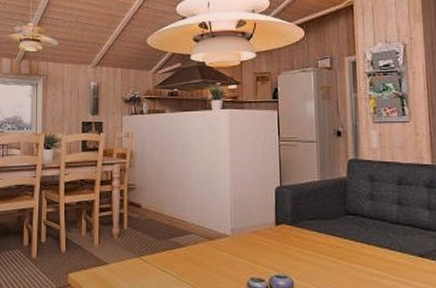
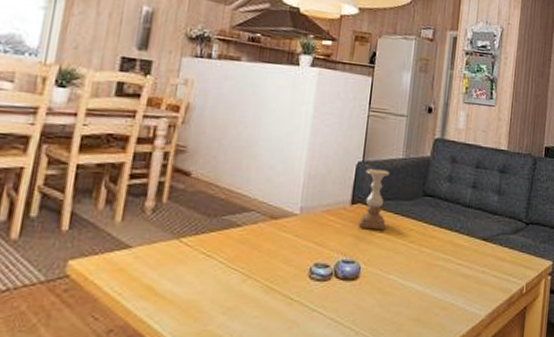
candle holder: none [285,193,312,248] -> present [359,169,390,231]

